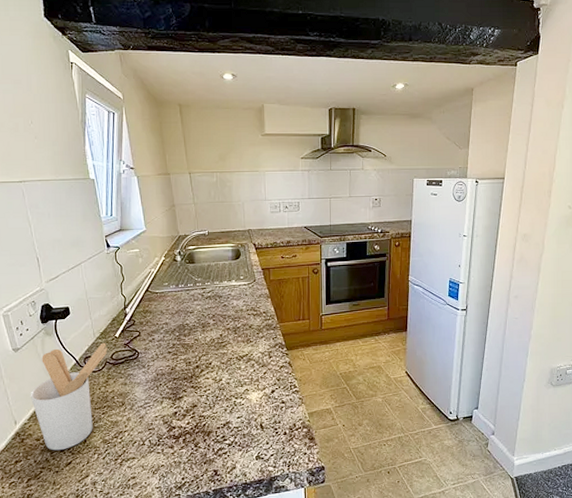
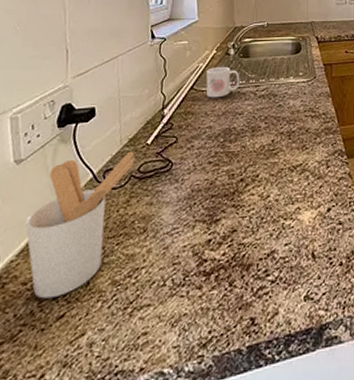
mug: none [158,271,188,299] -> present [206,66,240,98]

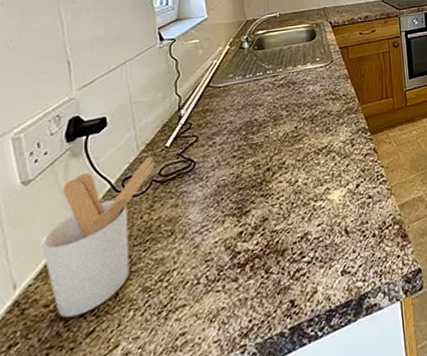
mug: present [206,66,240,98] -> none [222,60,257,93]

